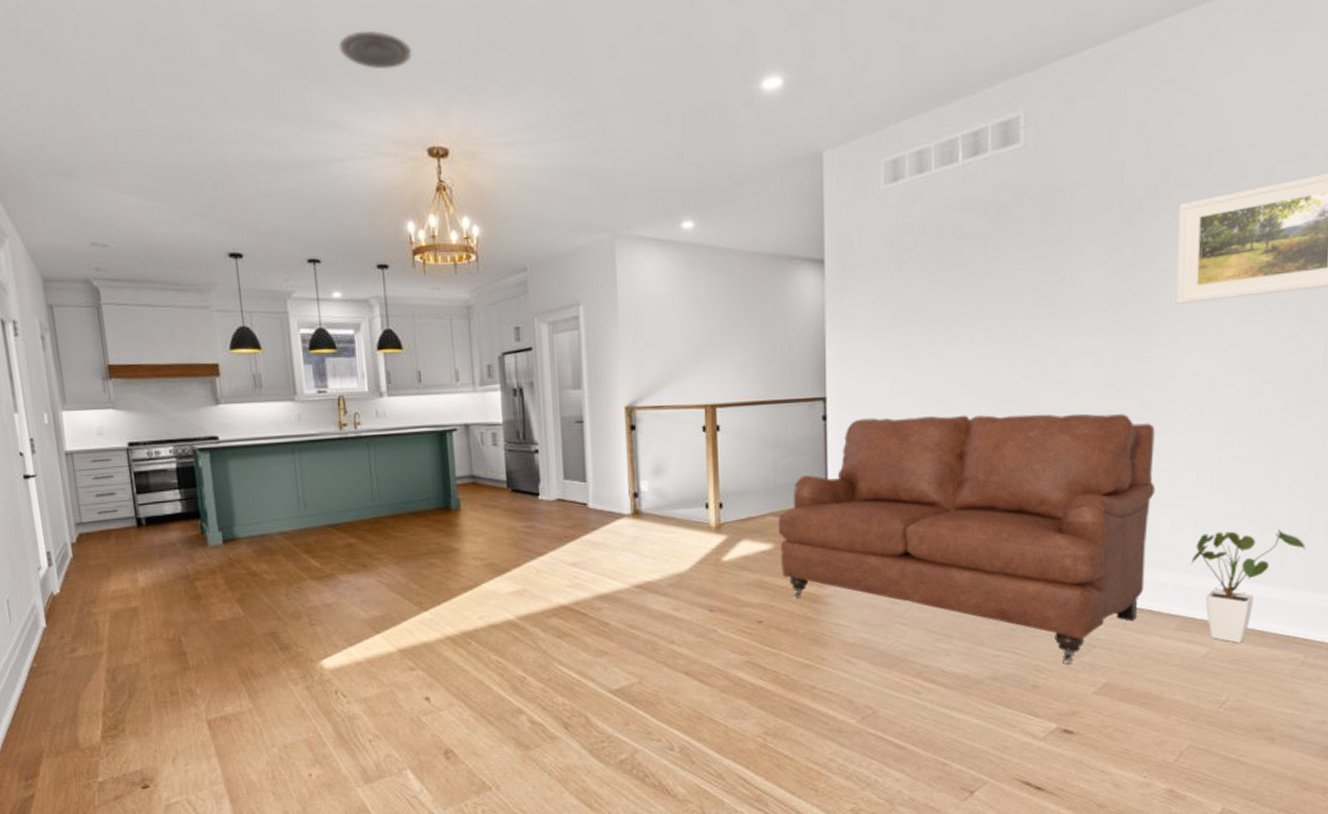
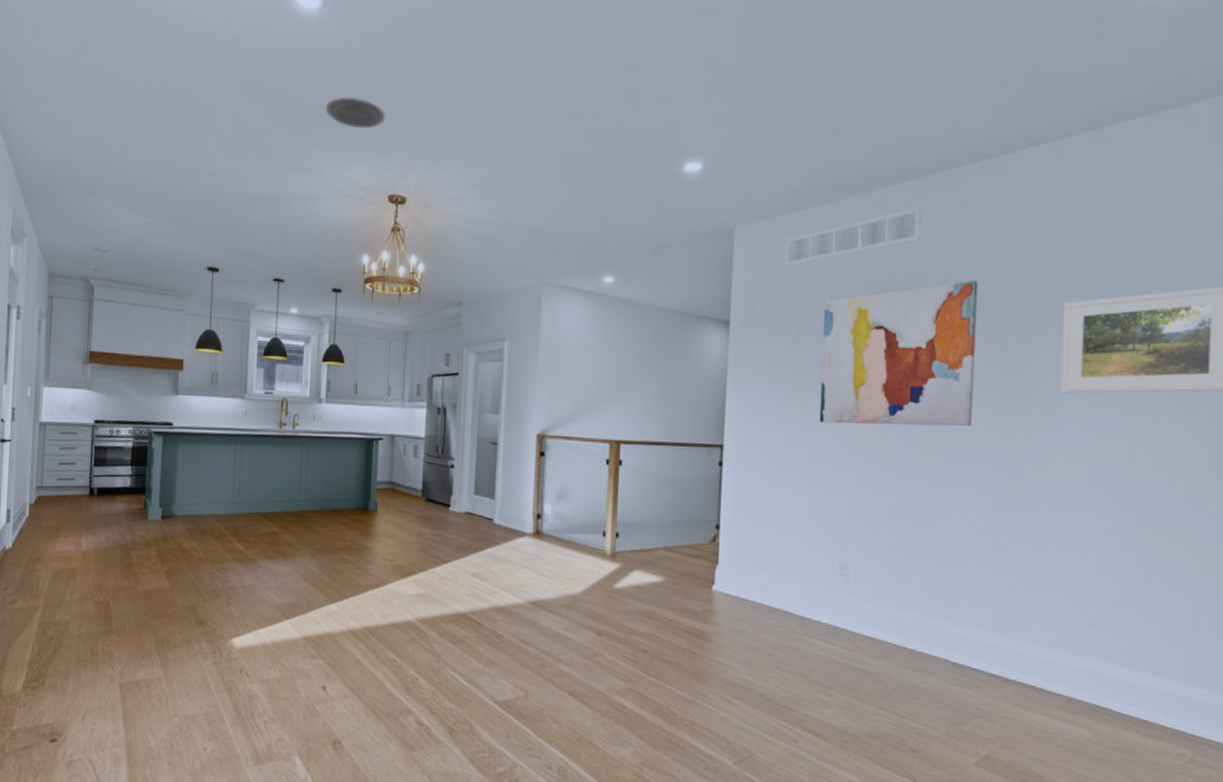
sofa: present [777,413,1156,666] -> none [669,468,1039,733]
wall art: none [925,187,1089,362] -> present [819,280,978,427]
house plant: present [1191,529,1306,643] -> none [1074,615,1193,731]

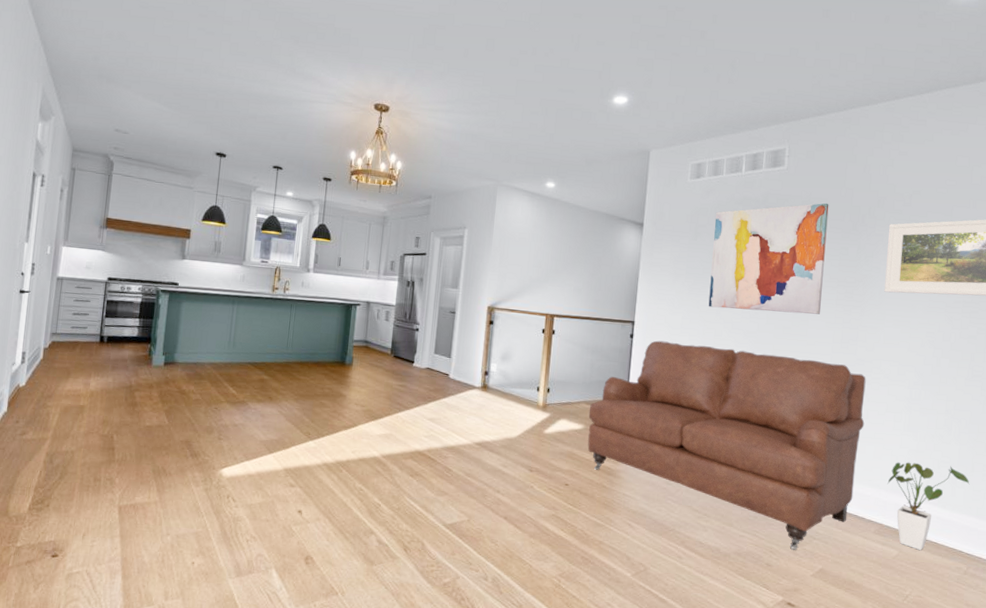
recessed light: present [325,97,385,129] -> none [325,19,375,48]
sofa: none [669,468,1039,733] -> present [587,340,866,551]
house plant: none [1074,615,1193,731] -> present [887,462,970,550]

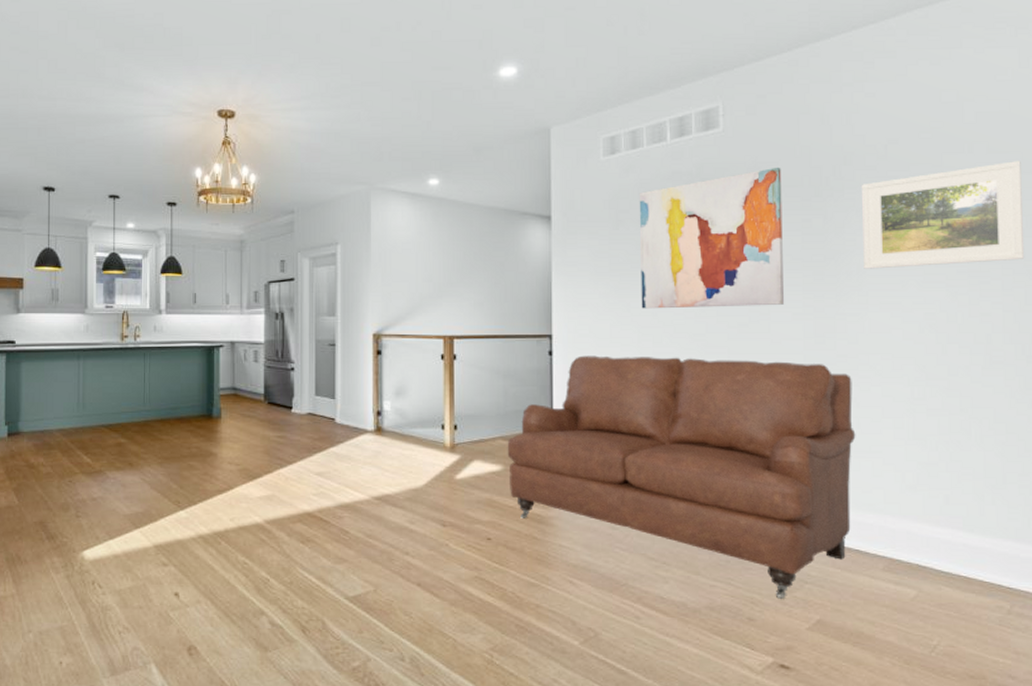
house plant: present [887,462,970,550] -> none [893,478,1003,588]

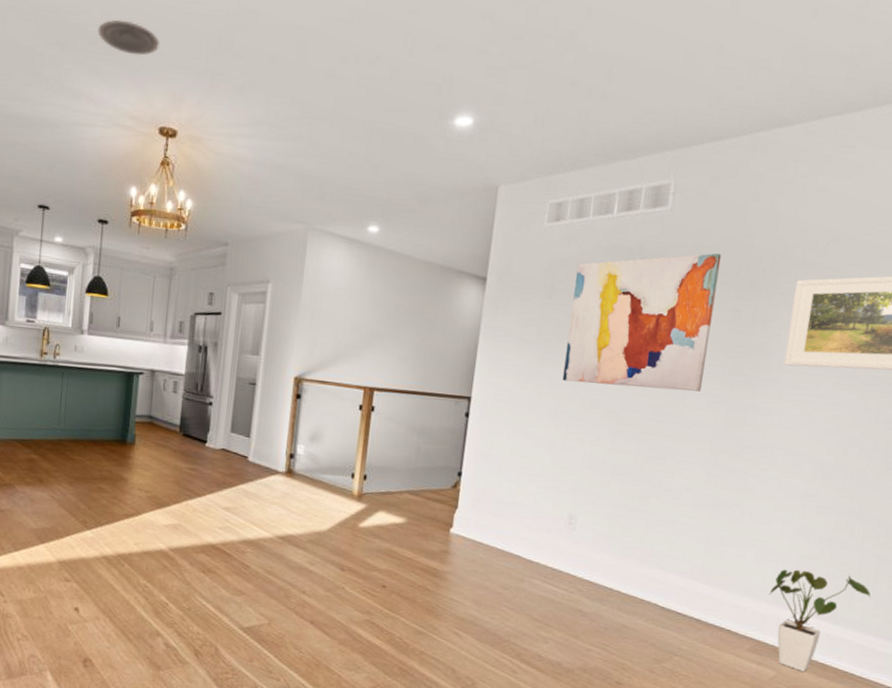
recessed light: none [152,17,211,48] -> present [98,19,159,56]
sofa: present [507,355,856,600] -> none [410,420,753,669]
house plant: none [893,478,1003,588] -> present [769,569,871,672]

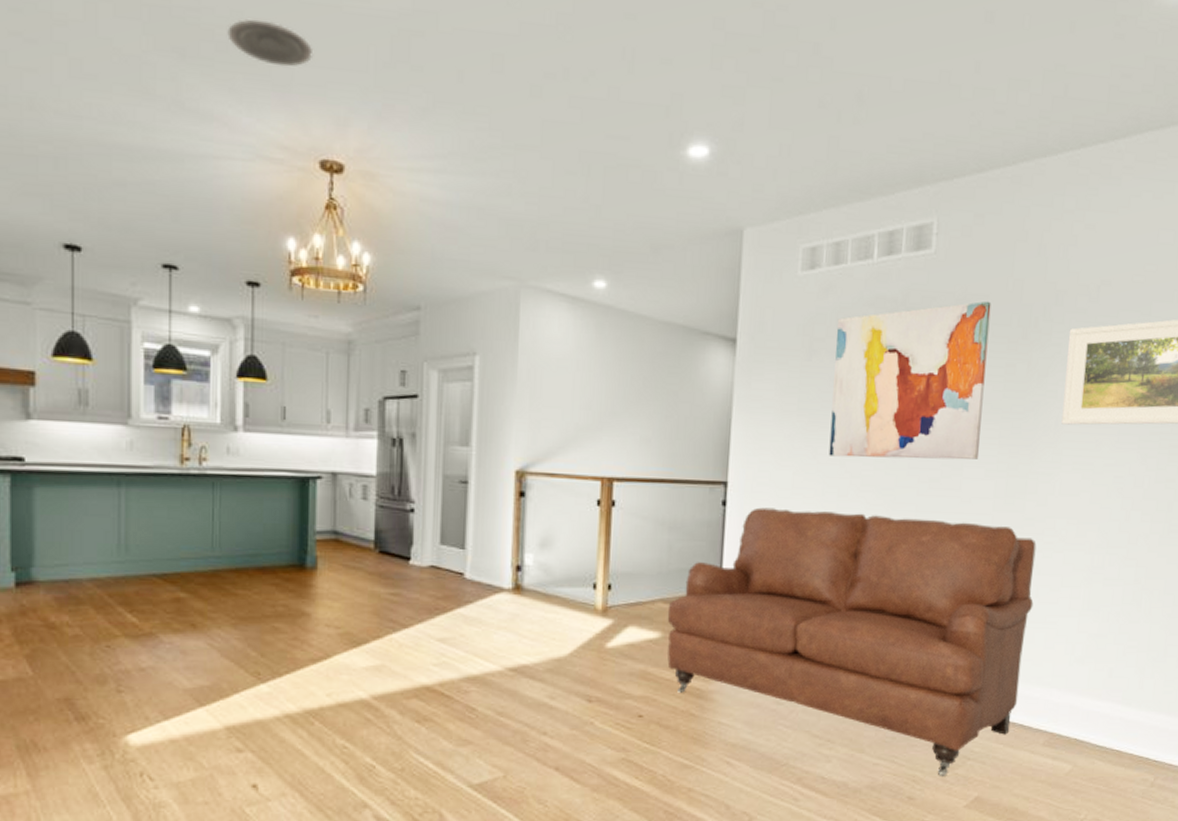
sofa: none [410,420,753,669] -> present [667,507,1037,778]
house plant: present [769,569,871,672] -> none [1060,650,1161,762]

